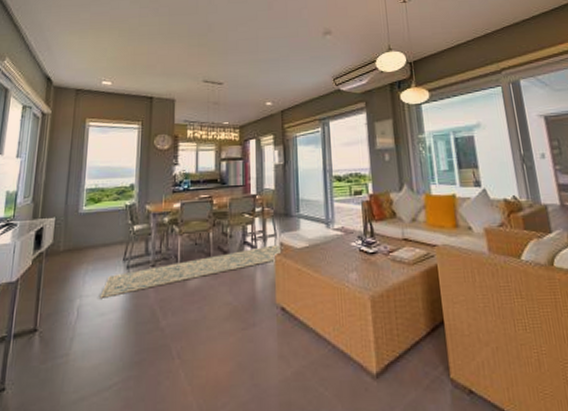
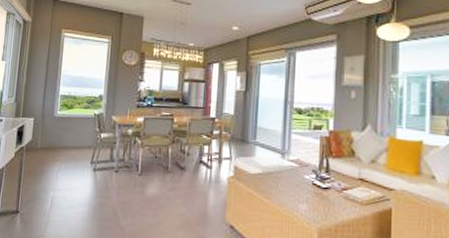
rug: present [100,244,283,298] -> none [70,167,237,194]

